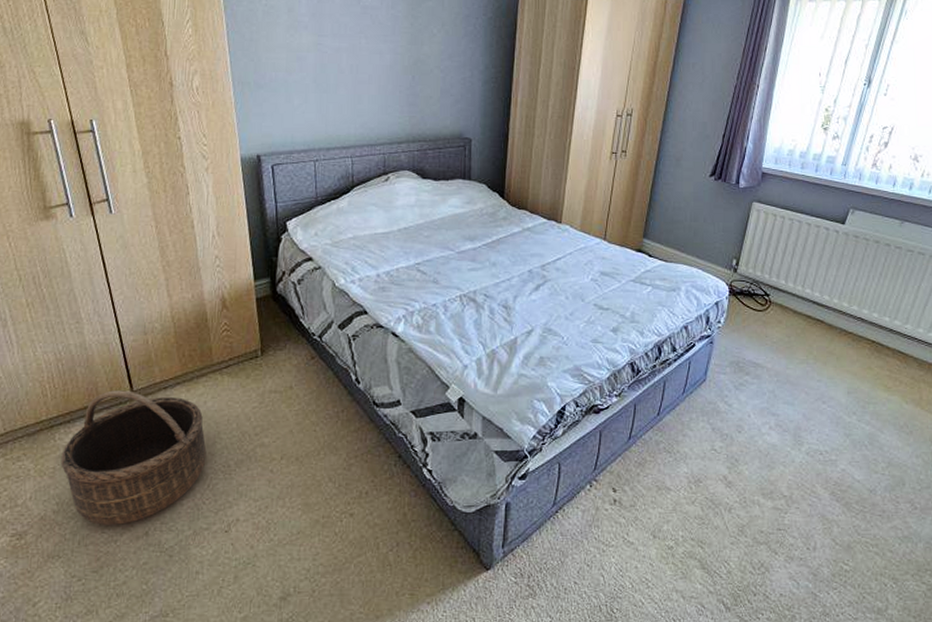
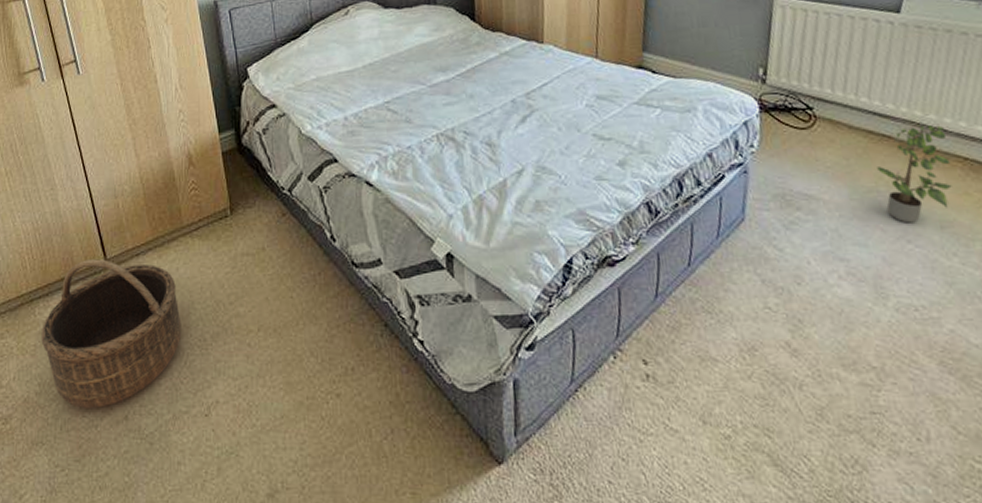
potted plant: none [810,313,862,389] -> present [877,123,952,223]

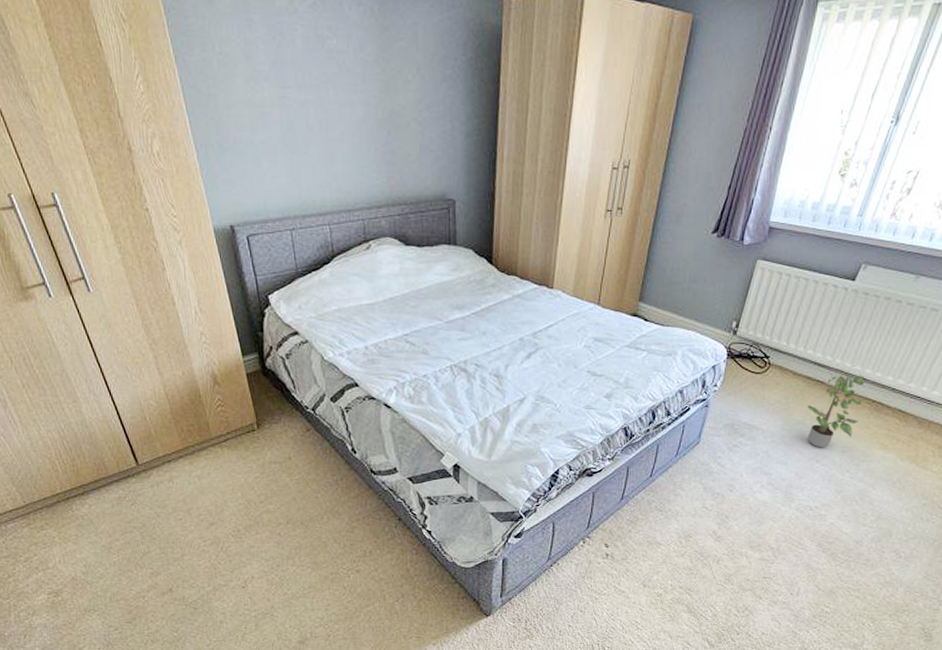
basket: present [41,259,182,409] -> none [81,464,217,584]

